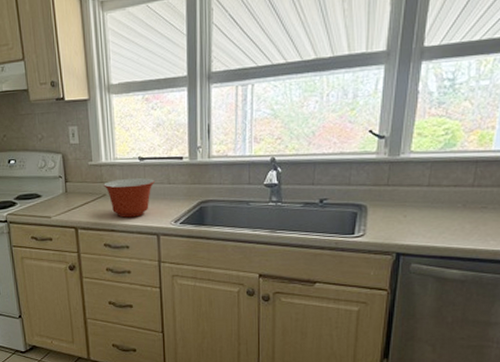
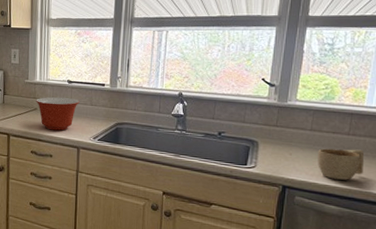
cup: none [437,202,492,240] -> present [318,148,365,180]

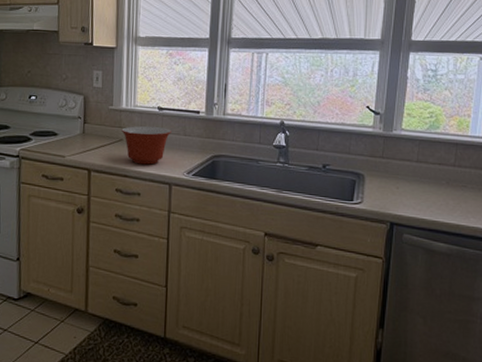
cup: present [318,148,365,180] -> none [425,181,471,215]

